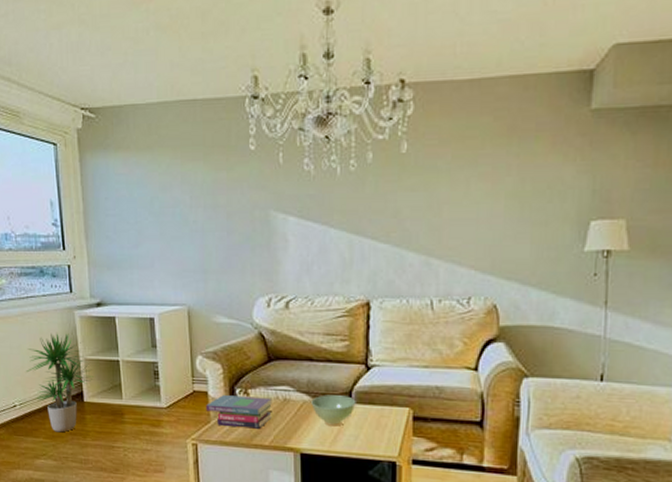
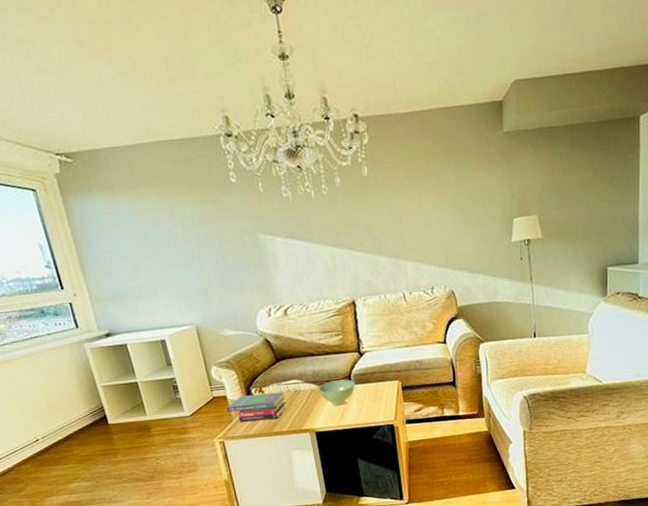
potted plant: present [25,332,95,433] -> none [41,365,116,456]

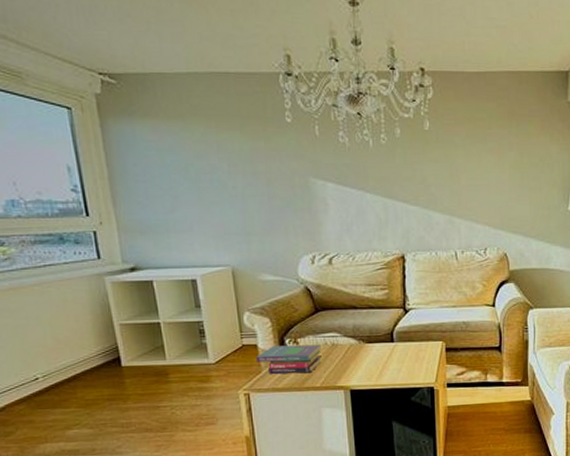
bowl: present [318,379,356,406] -> none [357,336,397,364]

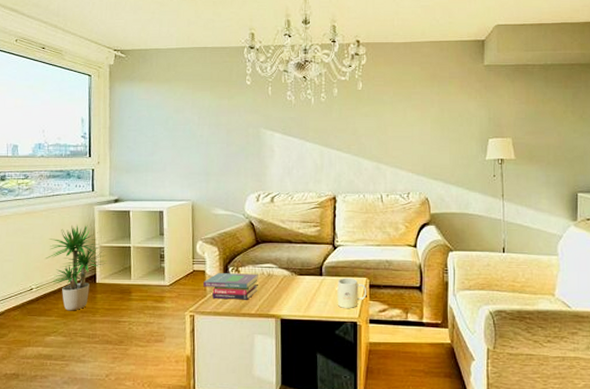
potted plant: none [47,299,133,400] -> present [45,224,108,311]
mug: none [411,342,444,375] -> present [337,278,367,309]

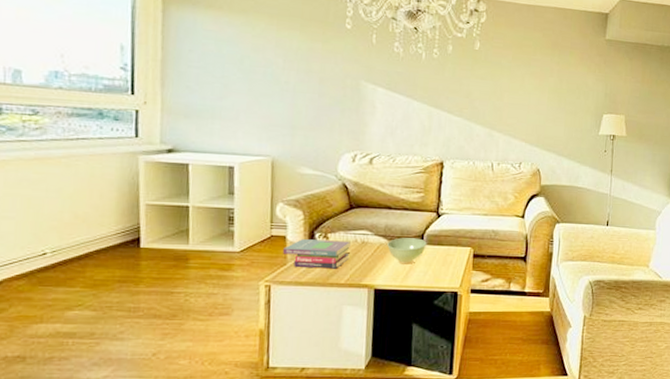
potted plant: present [45,224,108,311] -> none [64,176,157,281]
bowl: none [290,270,326,295] -> present [387,238,427,264]
mug: present [337,278,367,309] -> none [438,247,471,279]

